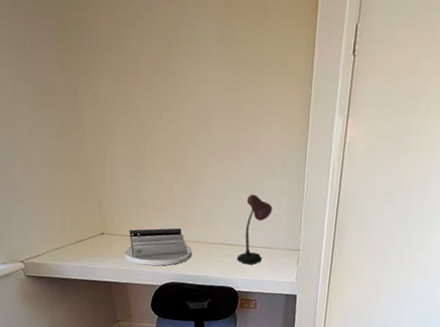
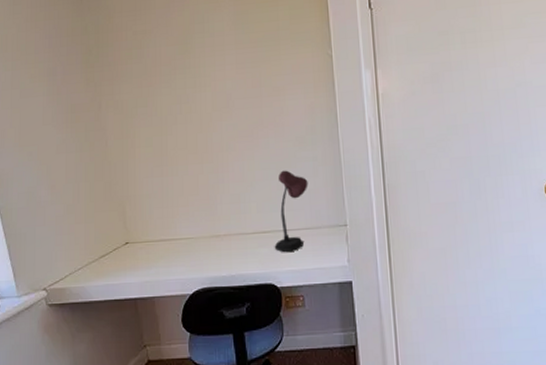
desk organizer: present [124,228,193,266] -> none [149,223,224,273]

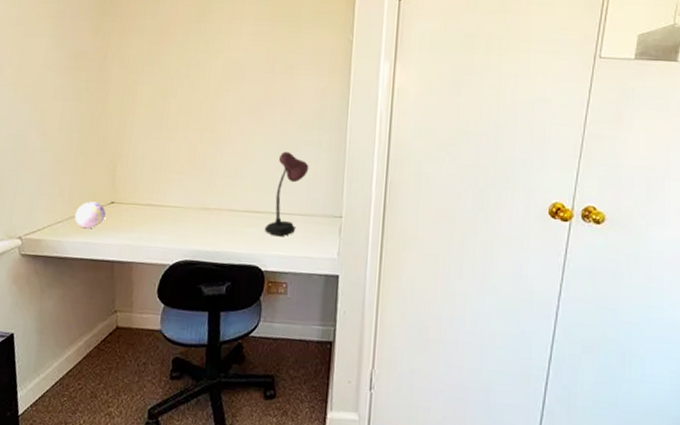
decorative egg: none [93,244,122,272] -> present [74,201,106,229]

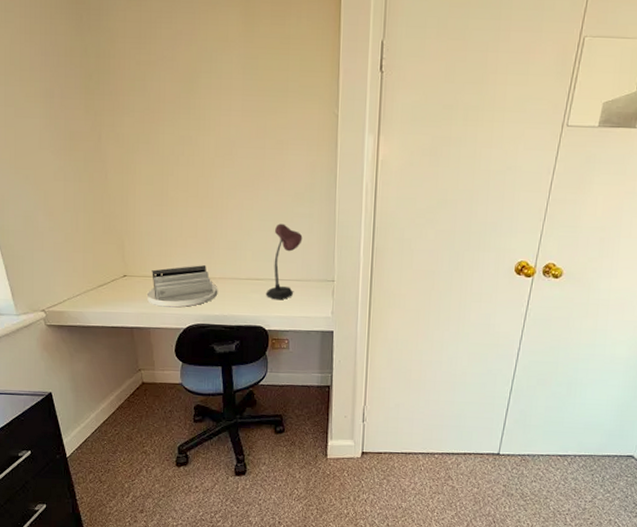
decorative egg: present [74,201,106,229] -> none [91,275,119,300]
desk organizer: none [133,193,212,241] -> present [146,265,218,308]

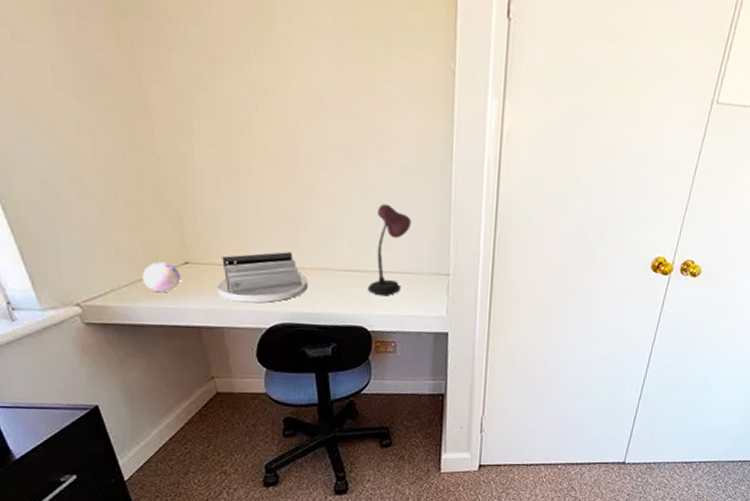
decorative egg: none [91,275,119,300] -> present [142,262,180,293]

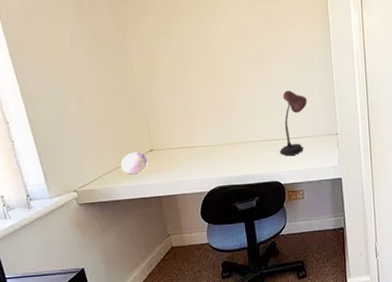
desk organizer: present [216,252,308,303] -> none [172,133,237,175]

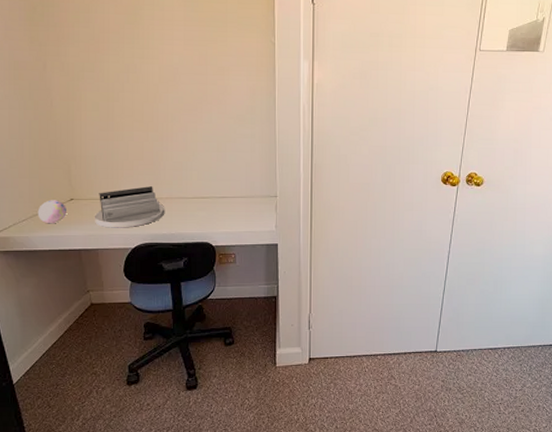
desk organizer: none [172,133,237,175] -> present [94,186,165,228]
desk lamp: present [279,90,307,156] -> none [211,144,246,216]

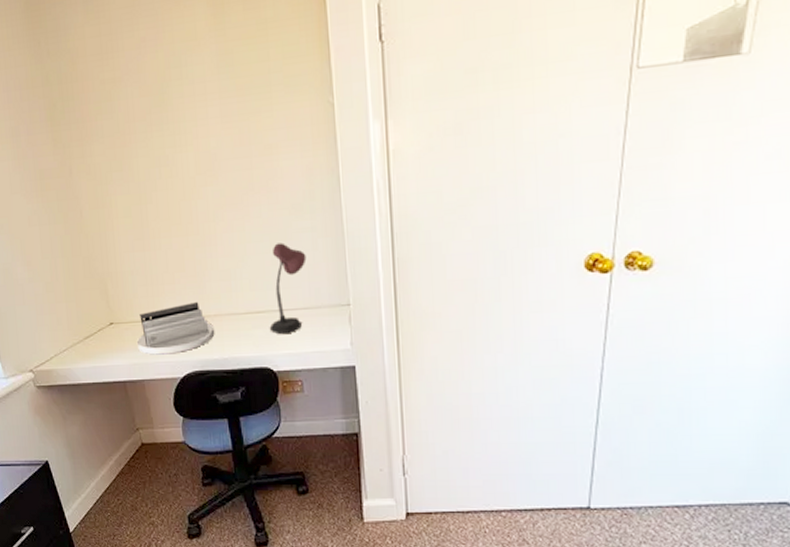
decorative egg: present [37,200,66,224] -> none [77,325,107,353]
desk lamp: none [211,144,246,216] -> present [269,243,307,334]

